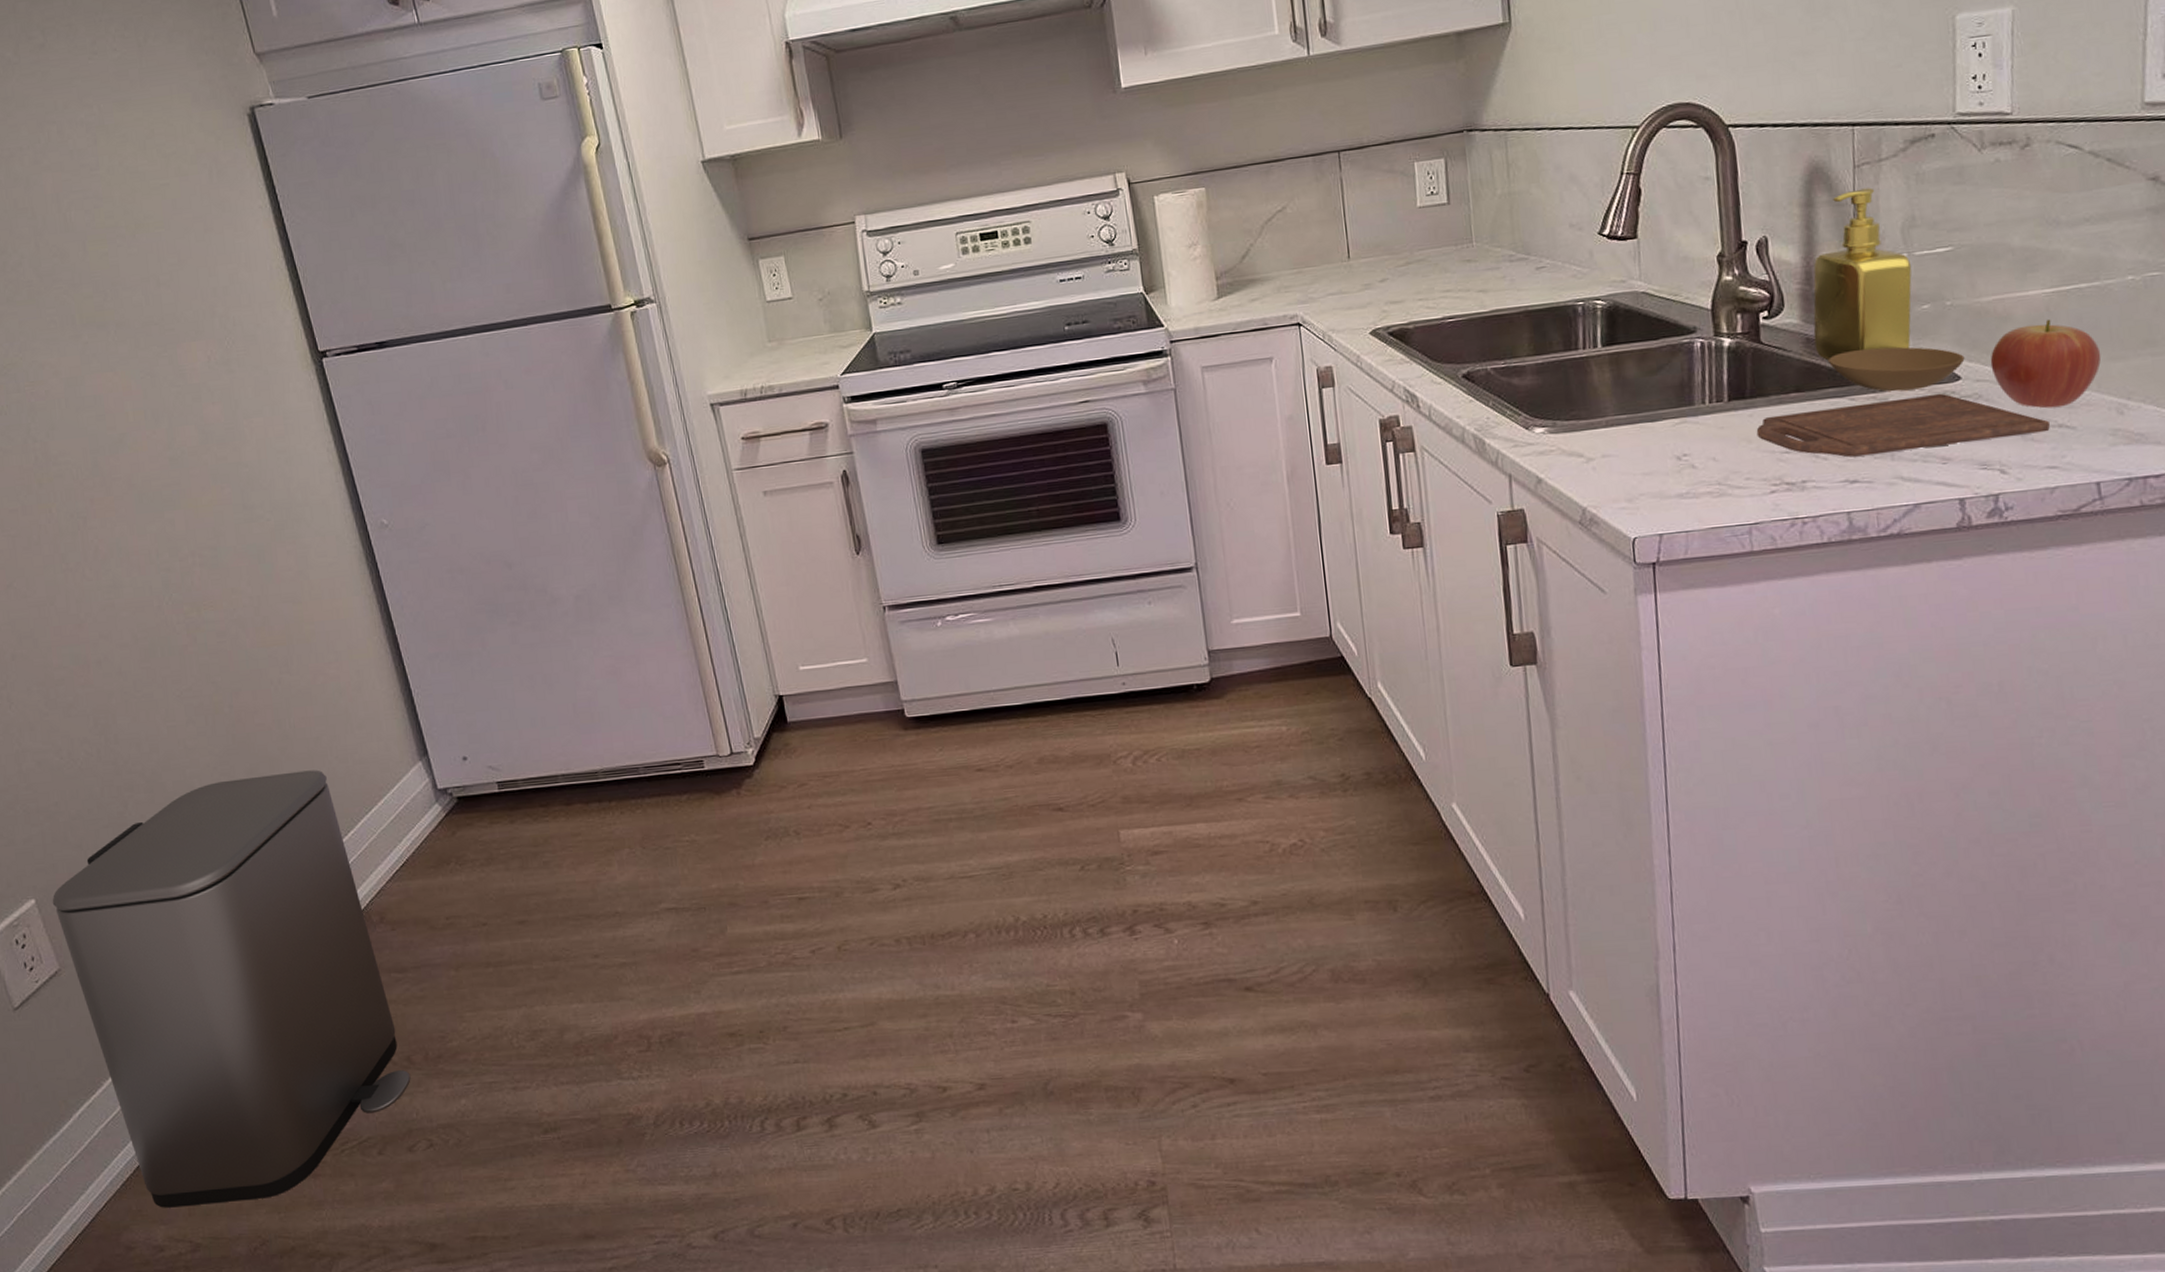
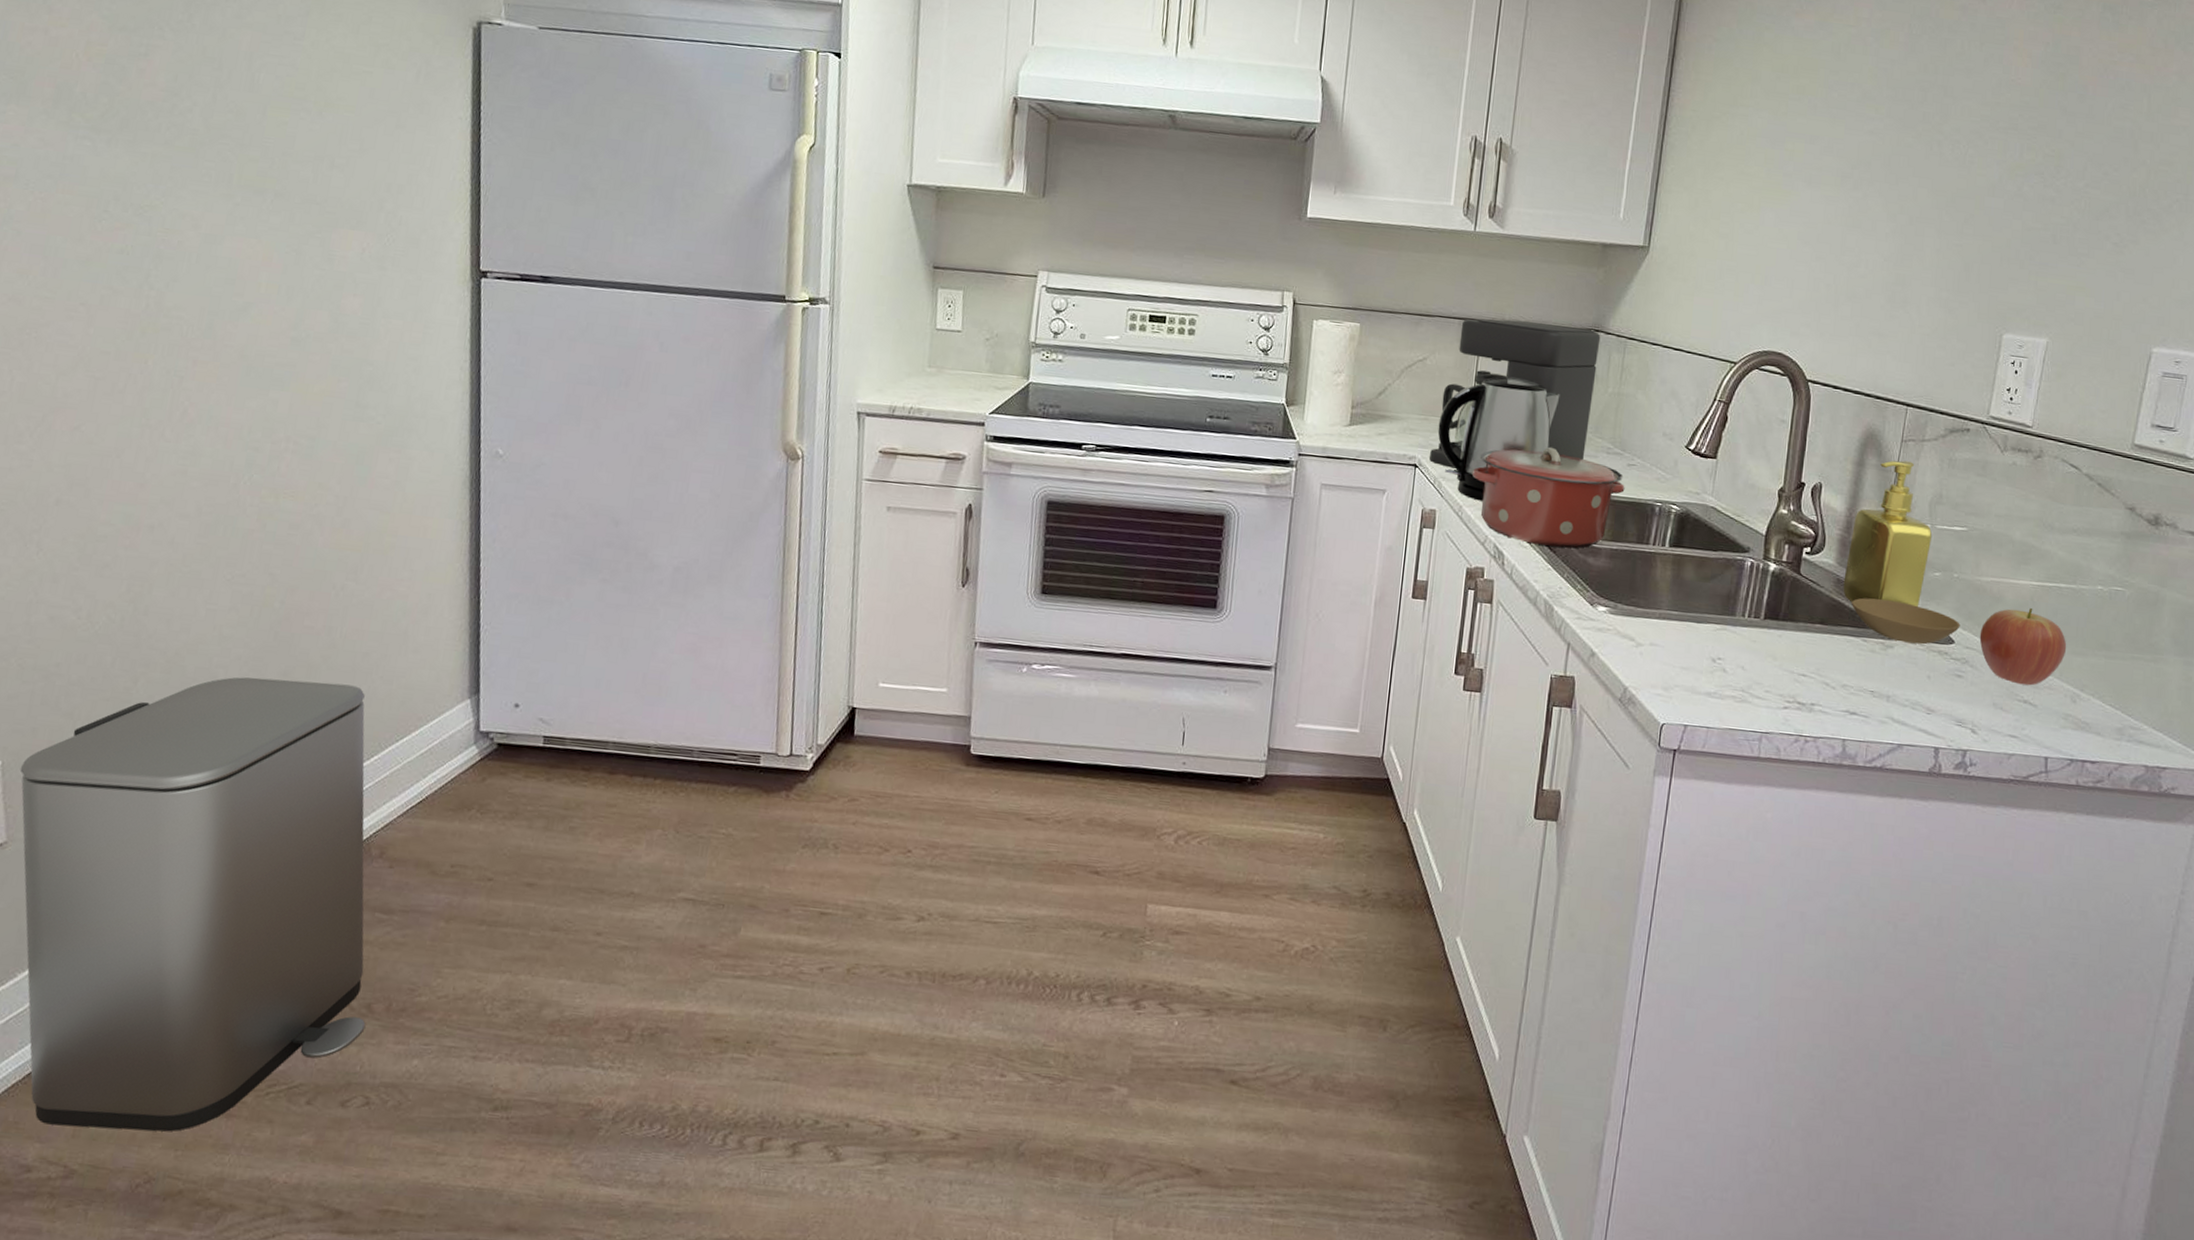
coffee maker: none [1312,130,1485,318] -> present [1429,319,1601,468]
kettle: none [1314,202,1444,346] -> present [1437,376,1560,501]
casserole: none [1362,269,1539,379] -> present [1471,446,1625,549]
cutting board: present [1756,393,2051,458] -> none [1782,640,2018,705]

